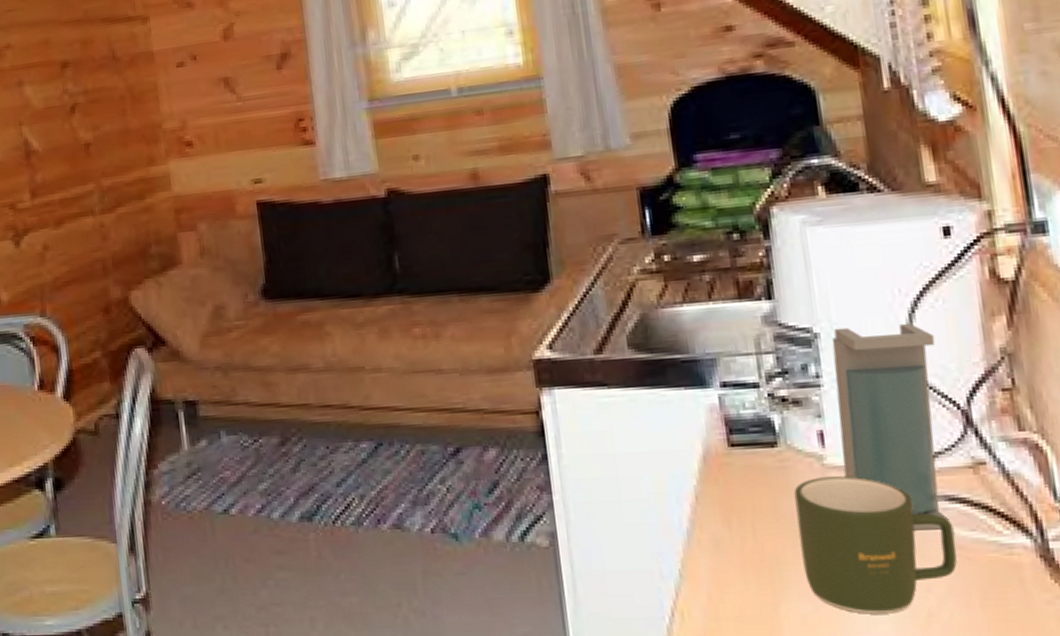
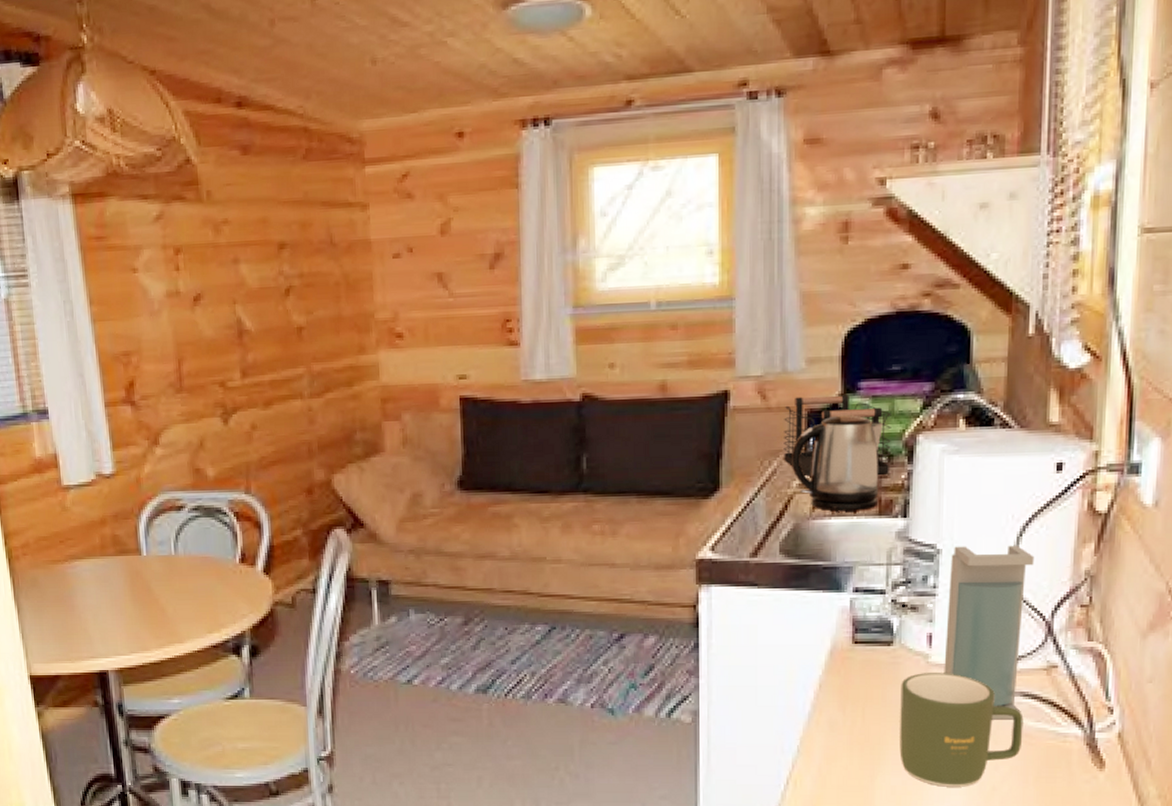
dish rack: none [613,169,744,261] -> present [784,395,891,477]
kettle: none [627,190,735,298] -> present [790,415,883,512]

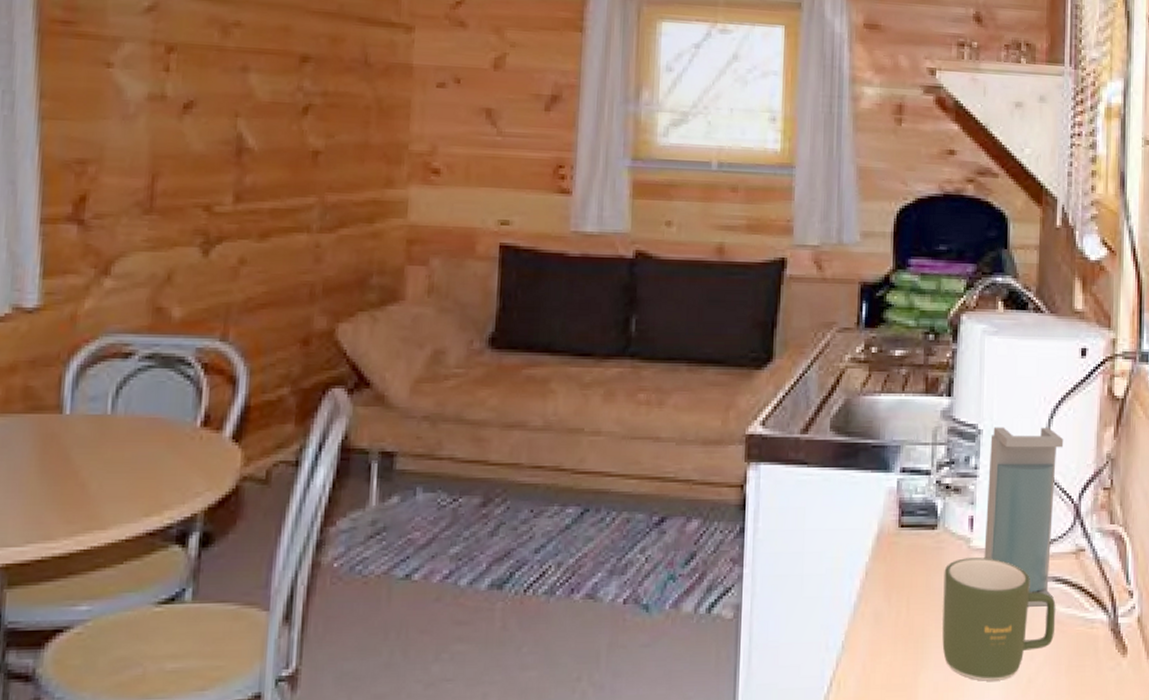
dish rack: present [784,395,891,477] -> none [837,269,938,352]
kettle: present [790,415,883,512] -> none [843,290,930,388]

